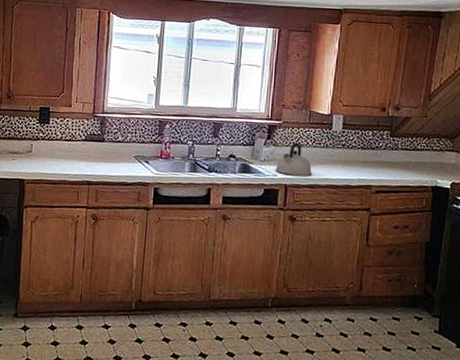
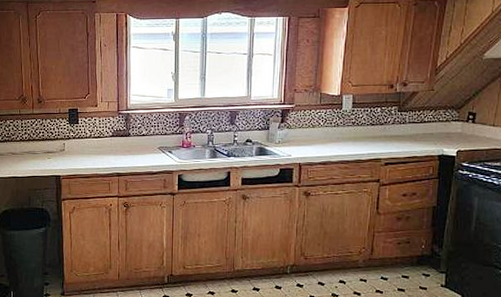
kettle: present [275,142,312,176] -> none [289,123,324,155]

